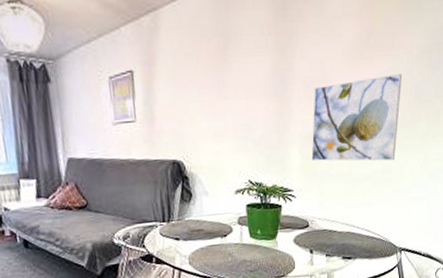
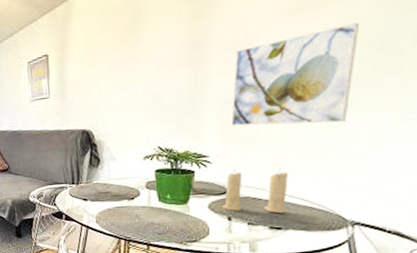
candle: none [305,200,356,244] -> present [223,166,288,214]

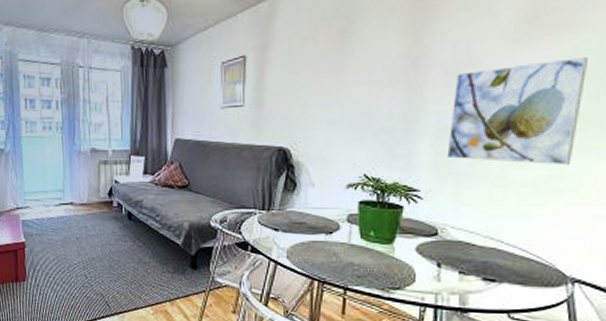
candle: present [223,166,288,214] -> none [432,204,506,264]

